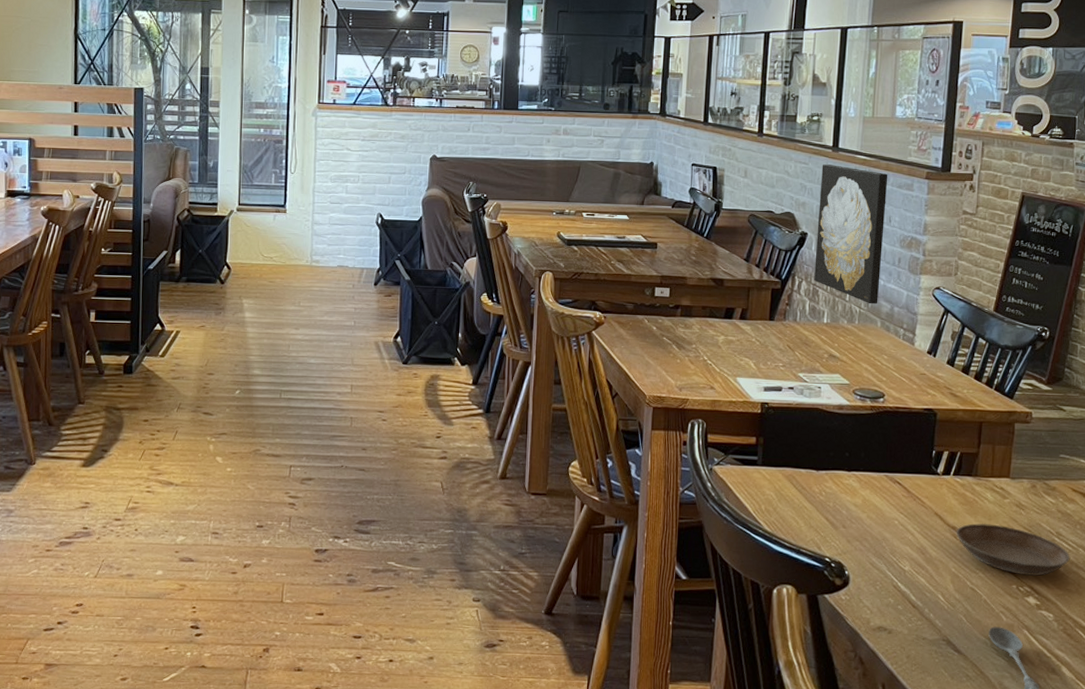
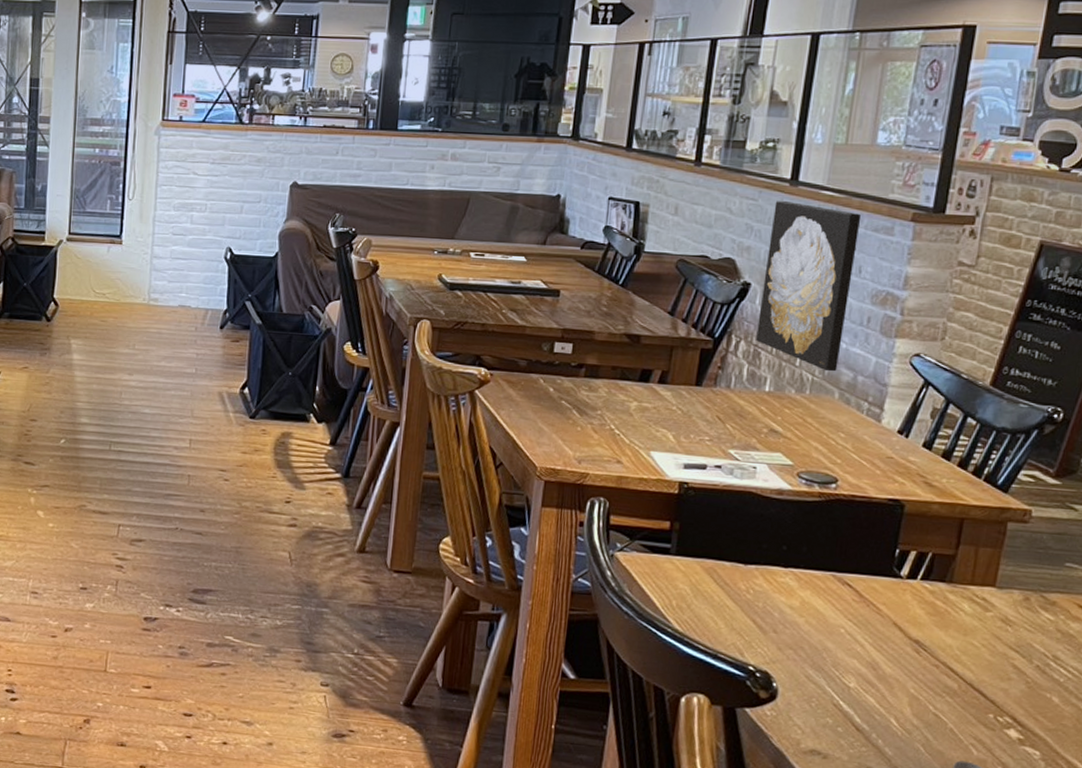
saucer: present [956,523,1070,576] -> none [919,638,1069,705]

